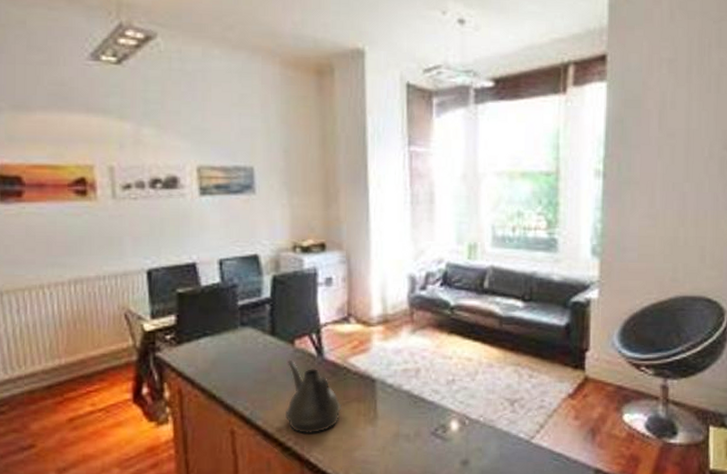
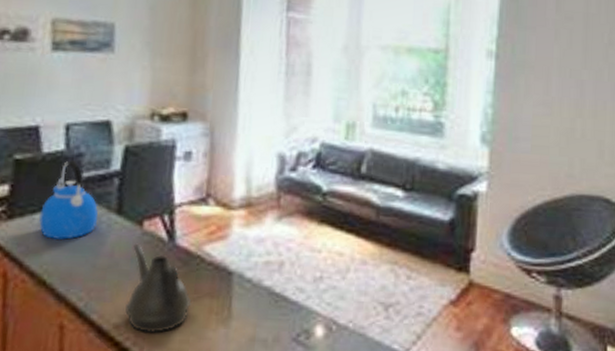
kettle: none [204,291,255,359] -> present [39,160,99,240]

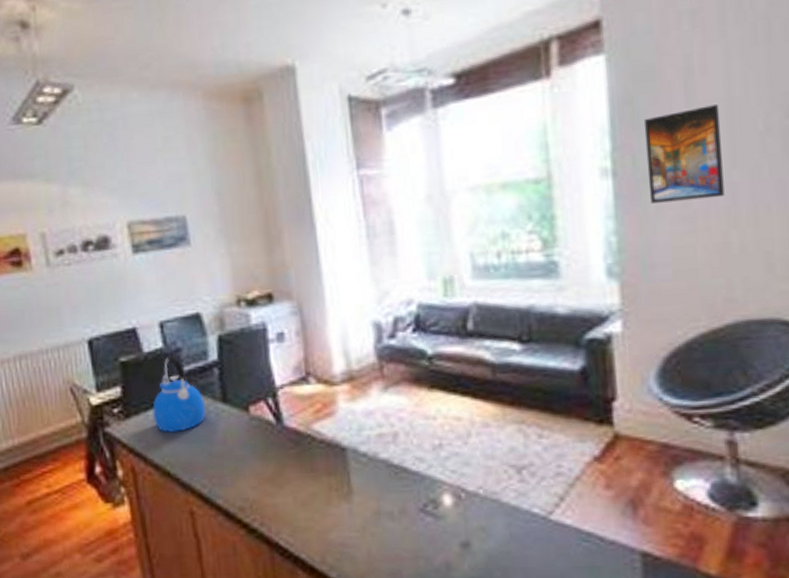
teapot: present [125,243,192,334] -> none [244,428,310,514]
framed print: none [521,15,579,91] -> present [643,104,725,204]

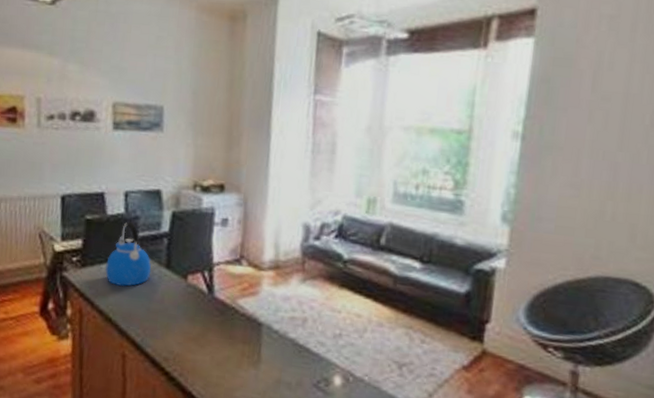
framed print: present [643,104,725,204] -> none [547,96,618,173]

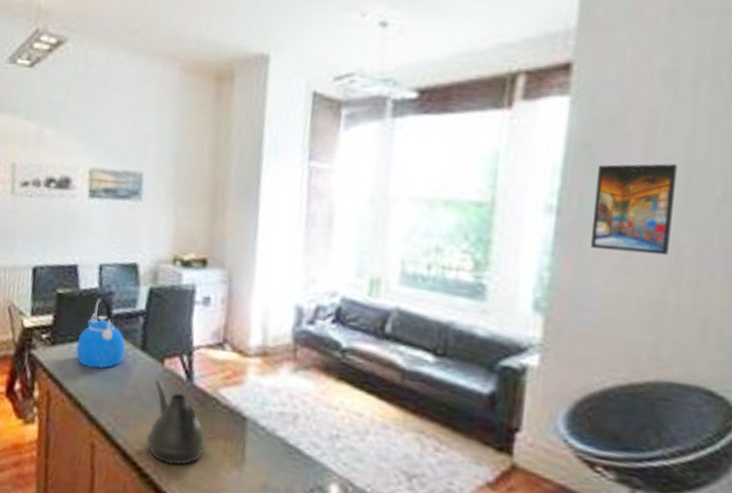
teapot: none [173,293,228,369] -> present [147,379,207,466]
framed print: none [547,96,618,173] -> present [590,163,678,256]

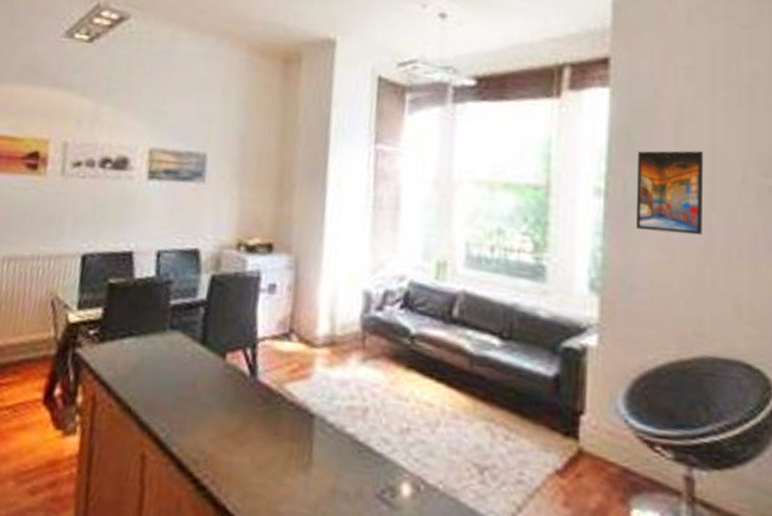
kettle: present [76,297,126,369] -> none [127,287,184,367]
teapot: present [147,379,207,466] -> none [205,376,272,474]

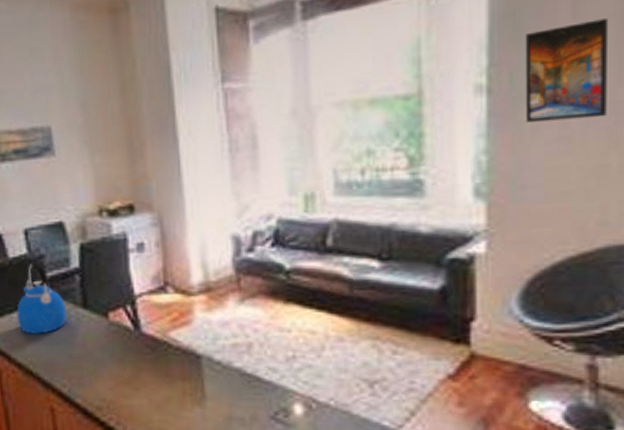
kettle: none [127,287,184,367] -> present [17,262,67,334]

